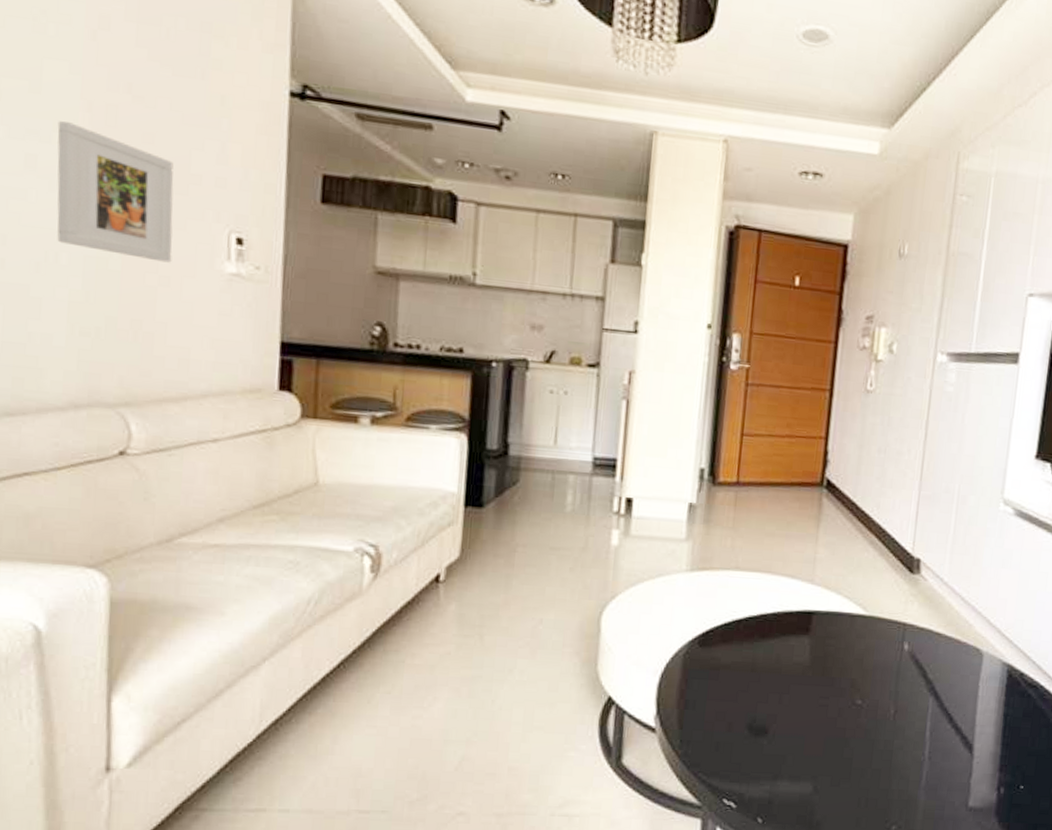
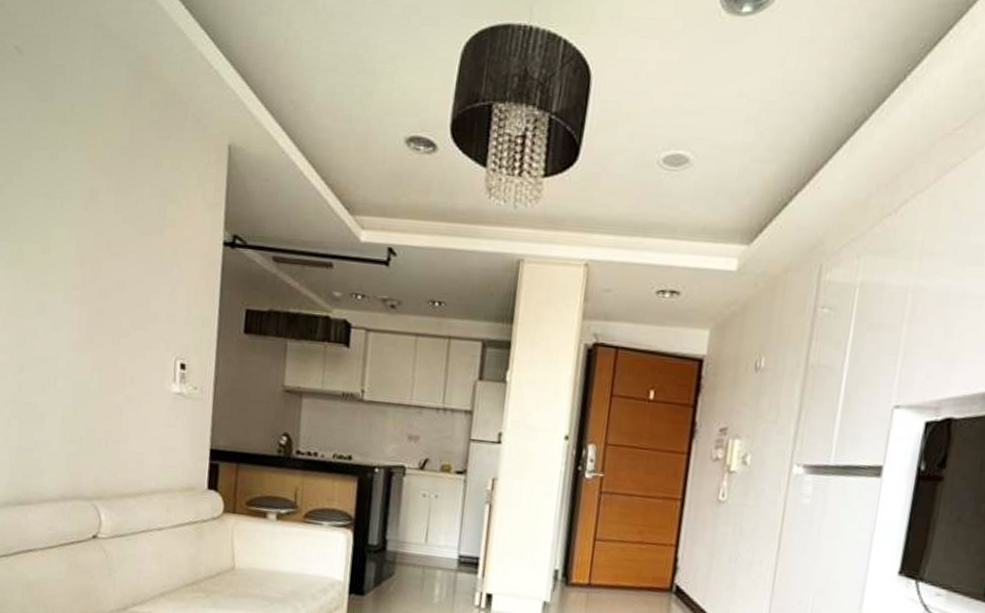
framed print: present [57,121,174,263] -> none [56,275,138,385]

